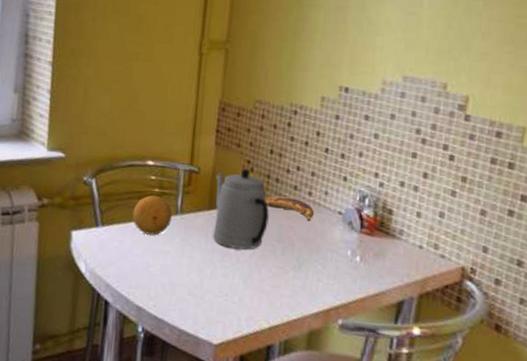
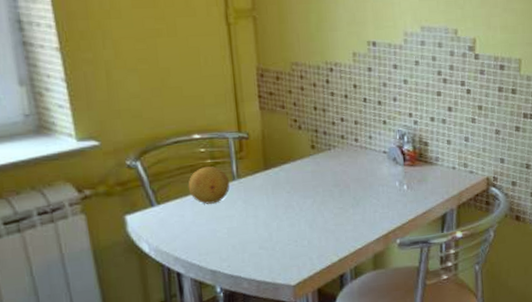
teapot: present [213,169,269,250] -> none [266,127,323,200]
banana: present [264,196,315,222] -> none [315,146,363,165]

